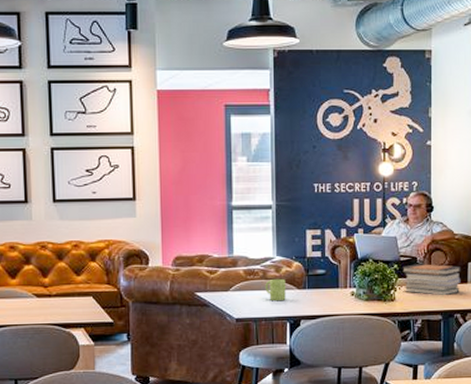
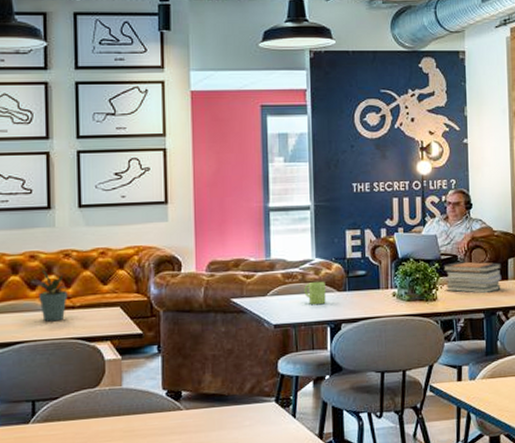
potted plant: none [11,260,45,308] -> present [31,270,68,322]

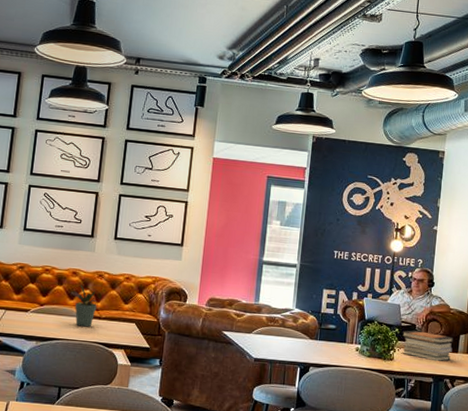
mug: present [304,281,326,305] -> none [282,327,301,348]

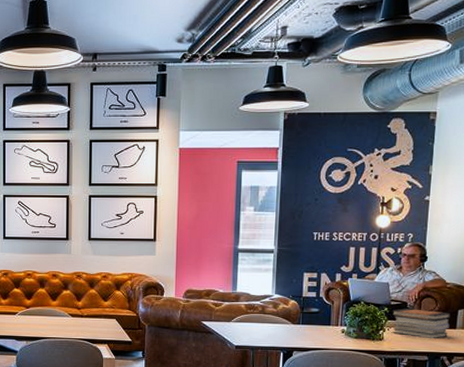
potted plant: present [71,285,98,327] -> none [53,286,78,325]

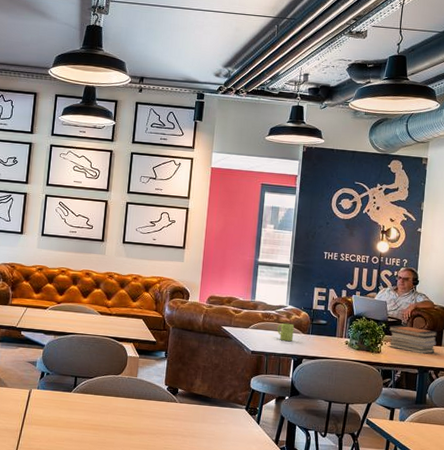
mug: none [263,313,282,334] -> present [277,323,294,342]

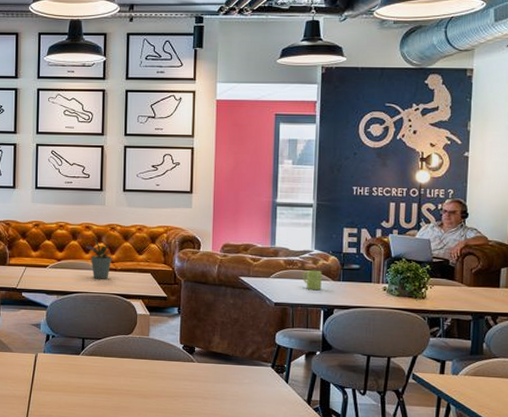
potted plant: none [84,285,108,323] -> present [85,239,112,279]
book stack: present [388,325,437,354] -> none [433,266,494,298]

